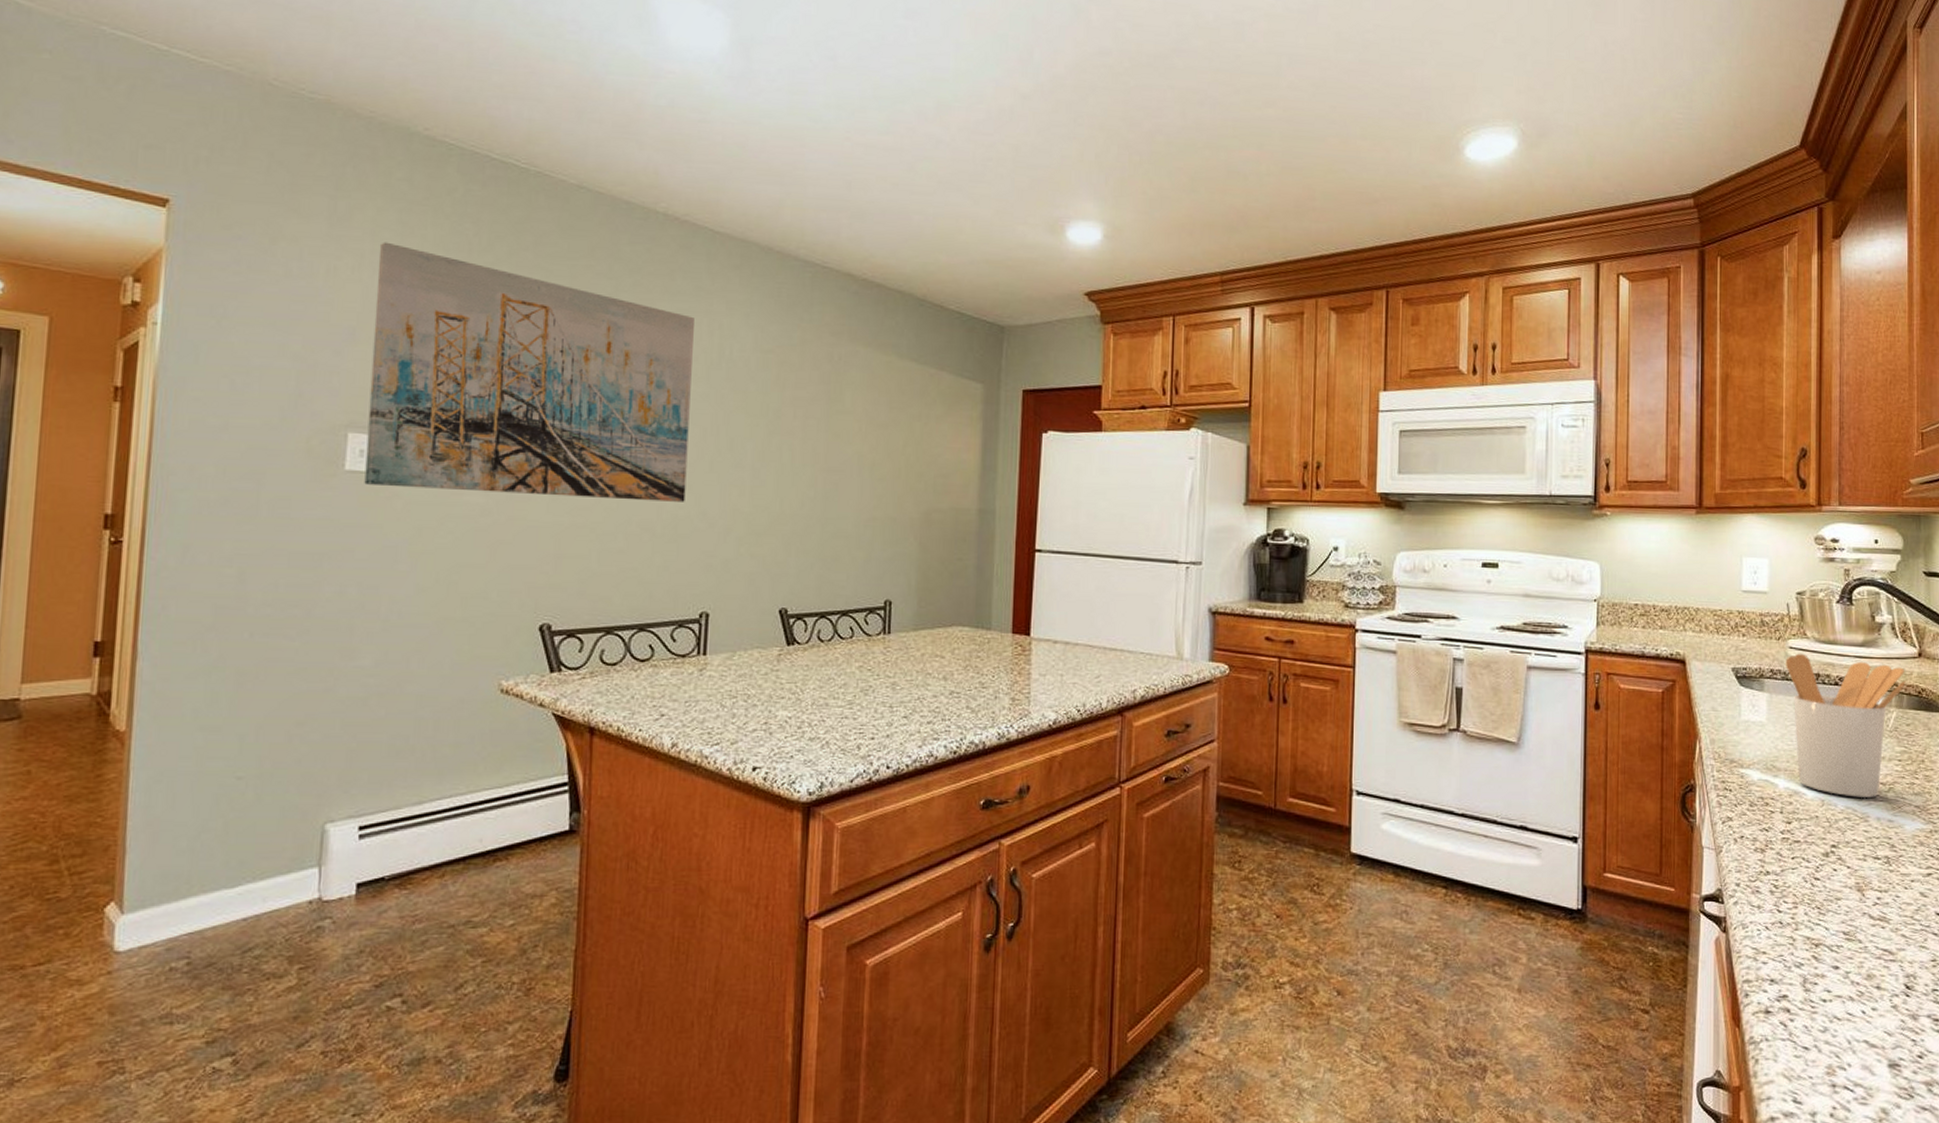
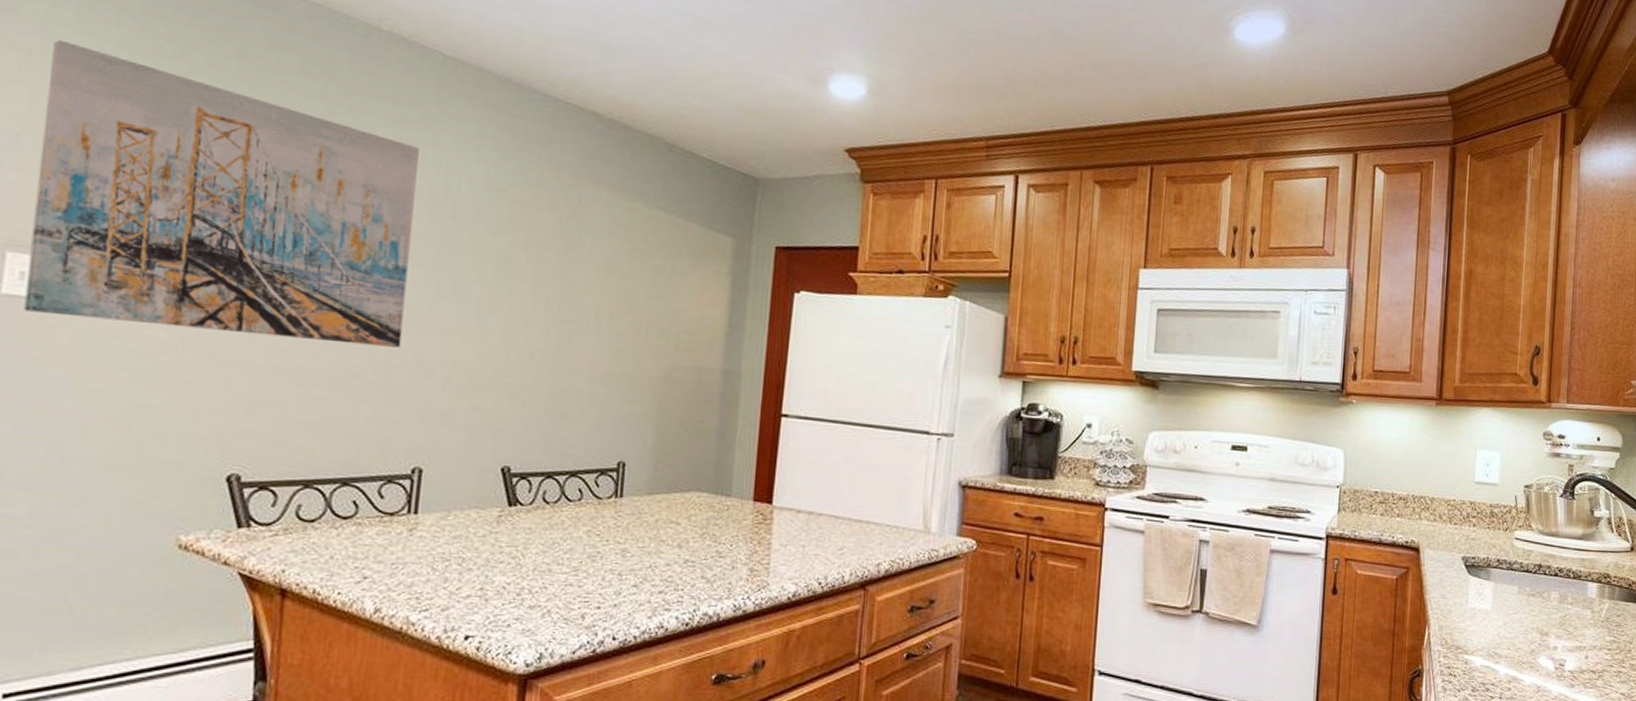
utensil holder: present [1785,653,1907,799] -> none [1511,544,1619,686]

